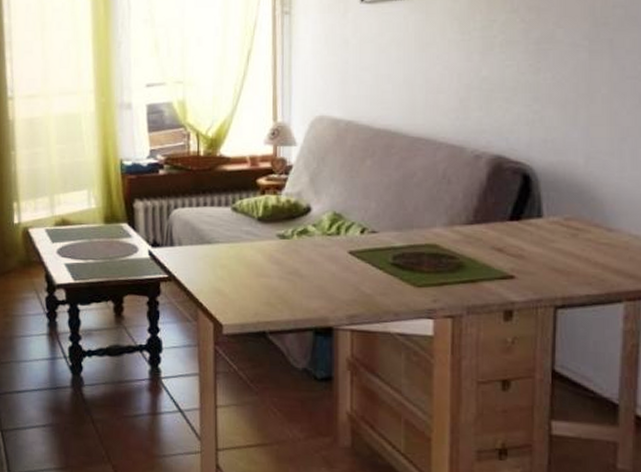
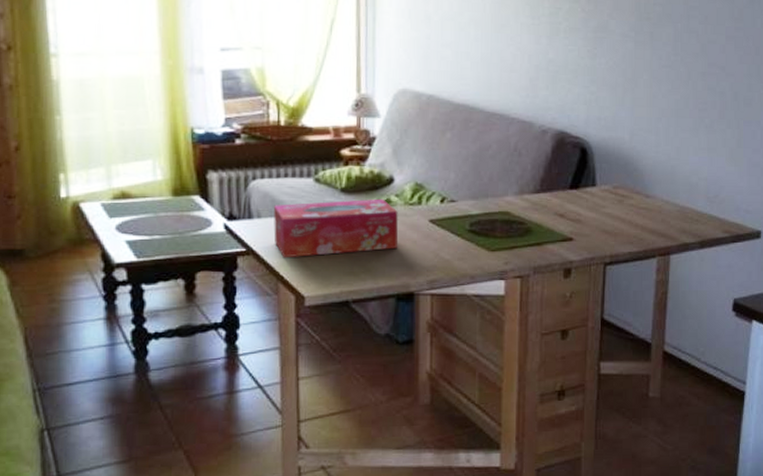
tissue box: none [193,228,315,286] -> present [273,198,398,258]

